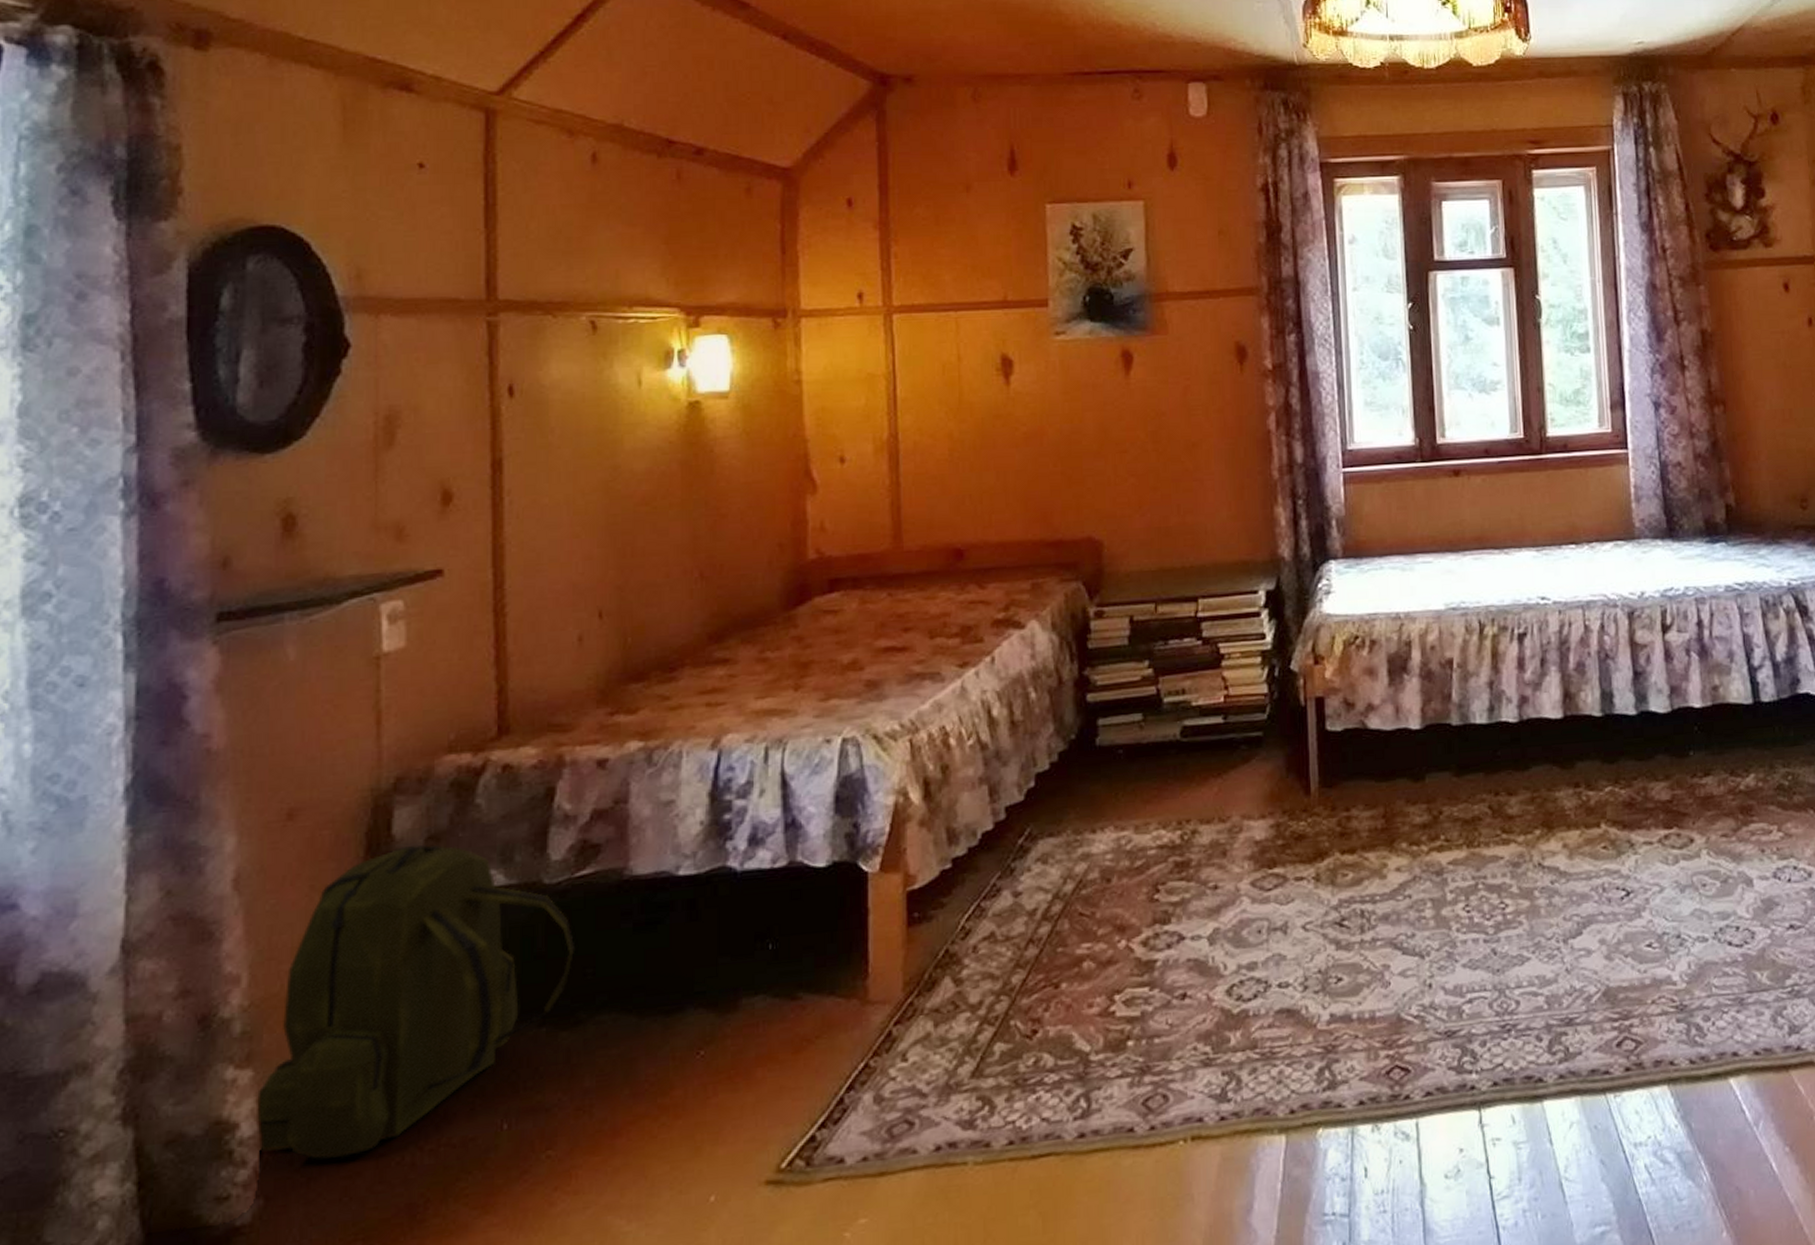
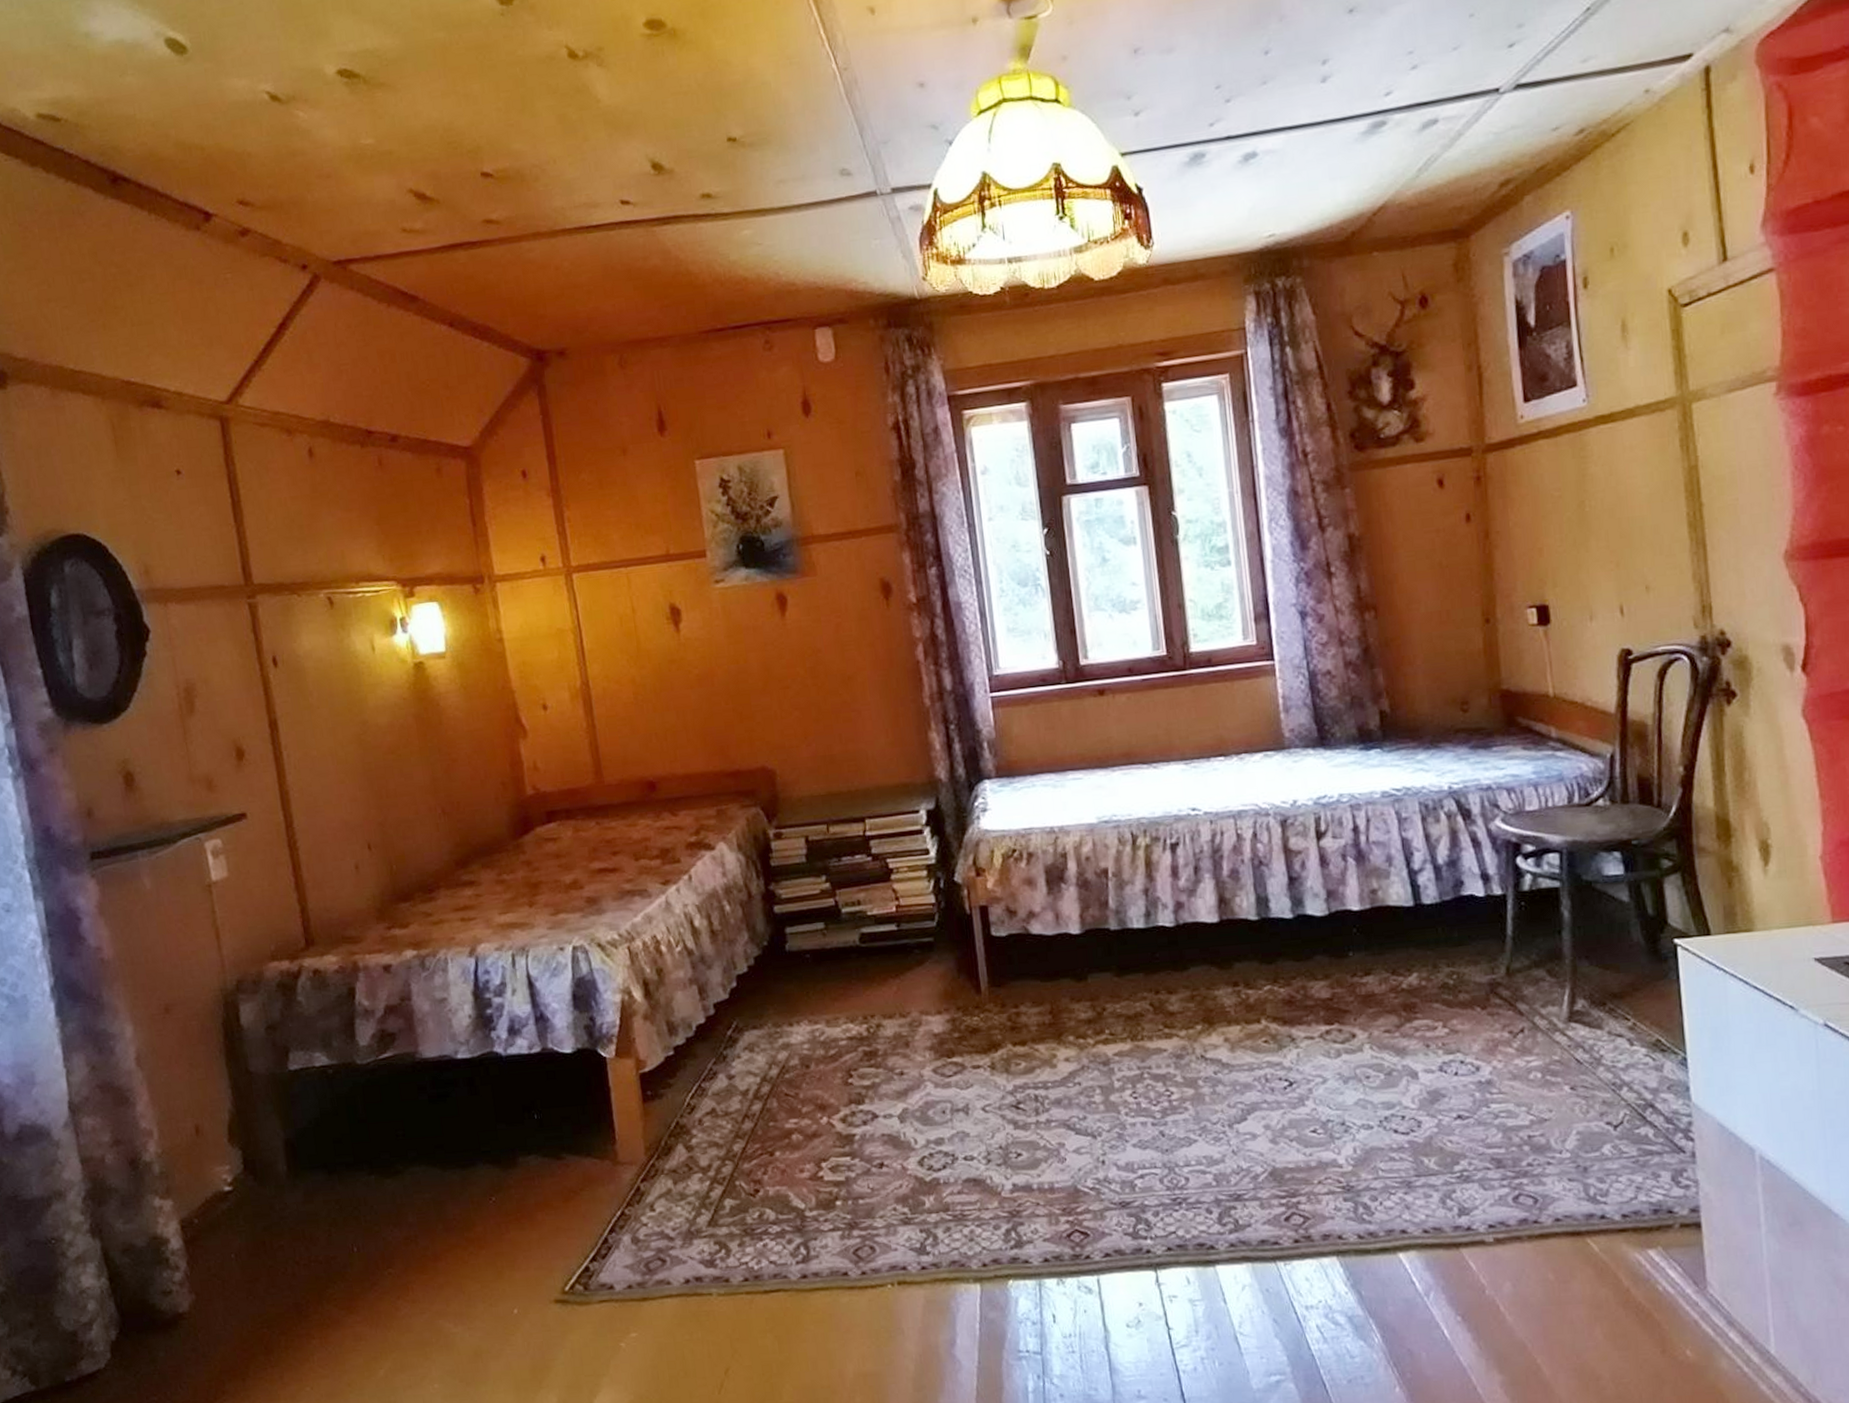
backpack: present [256,844,576,1160] -> none [177,1032,388,1268]

